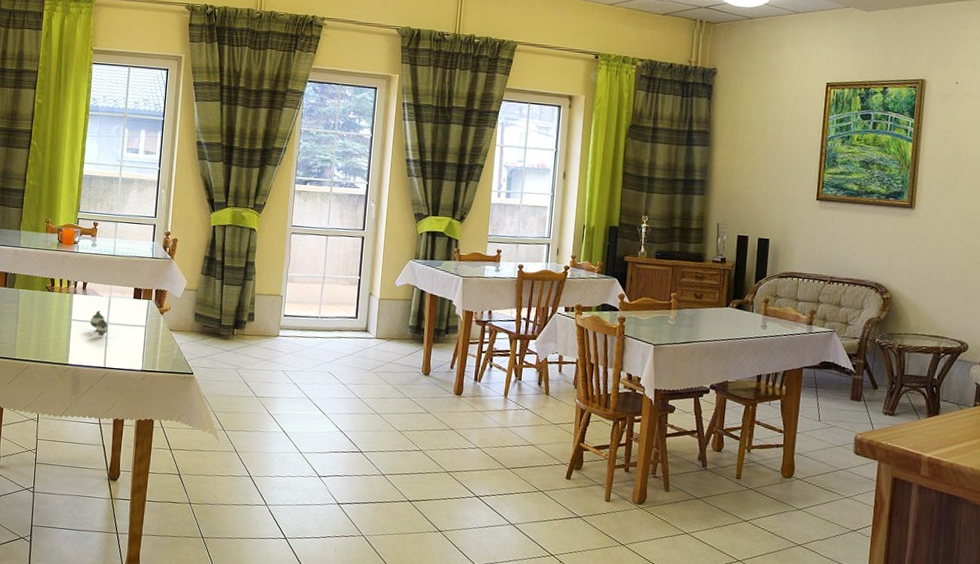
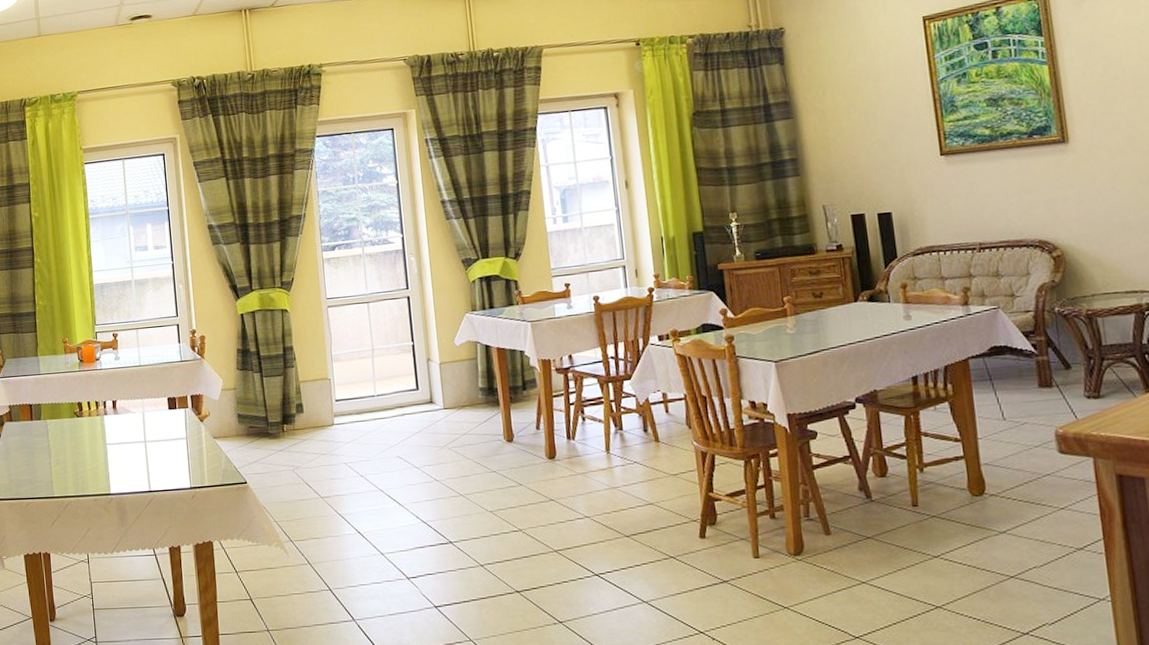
teapot: present [90,311,109,336] -> none [126,429,147,457]

